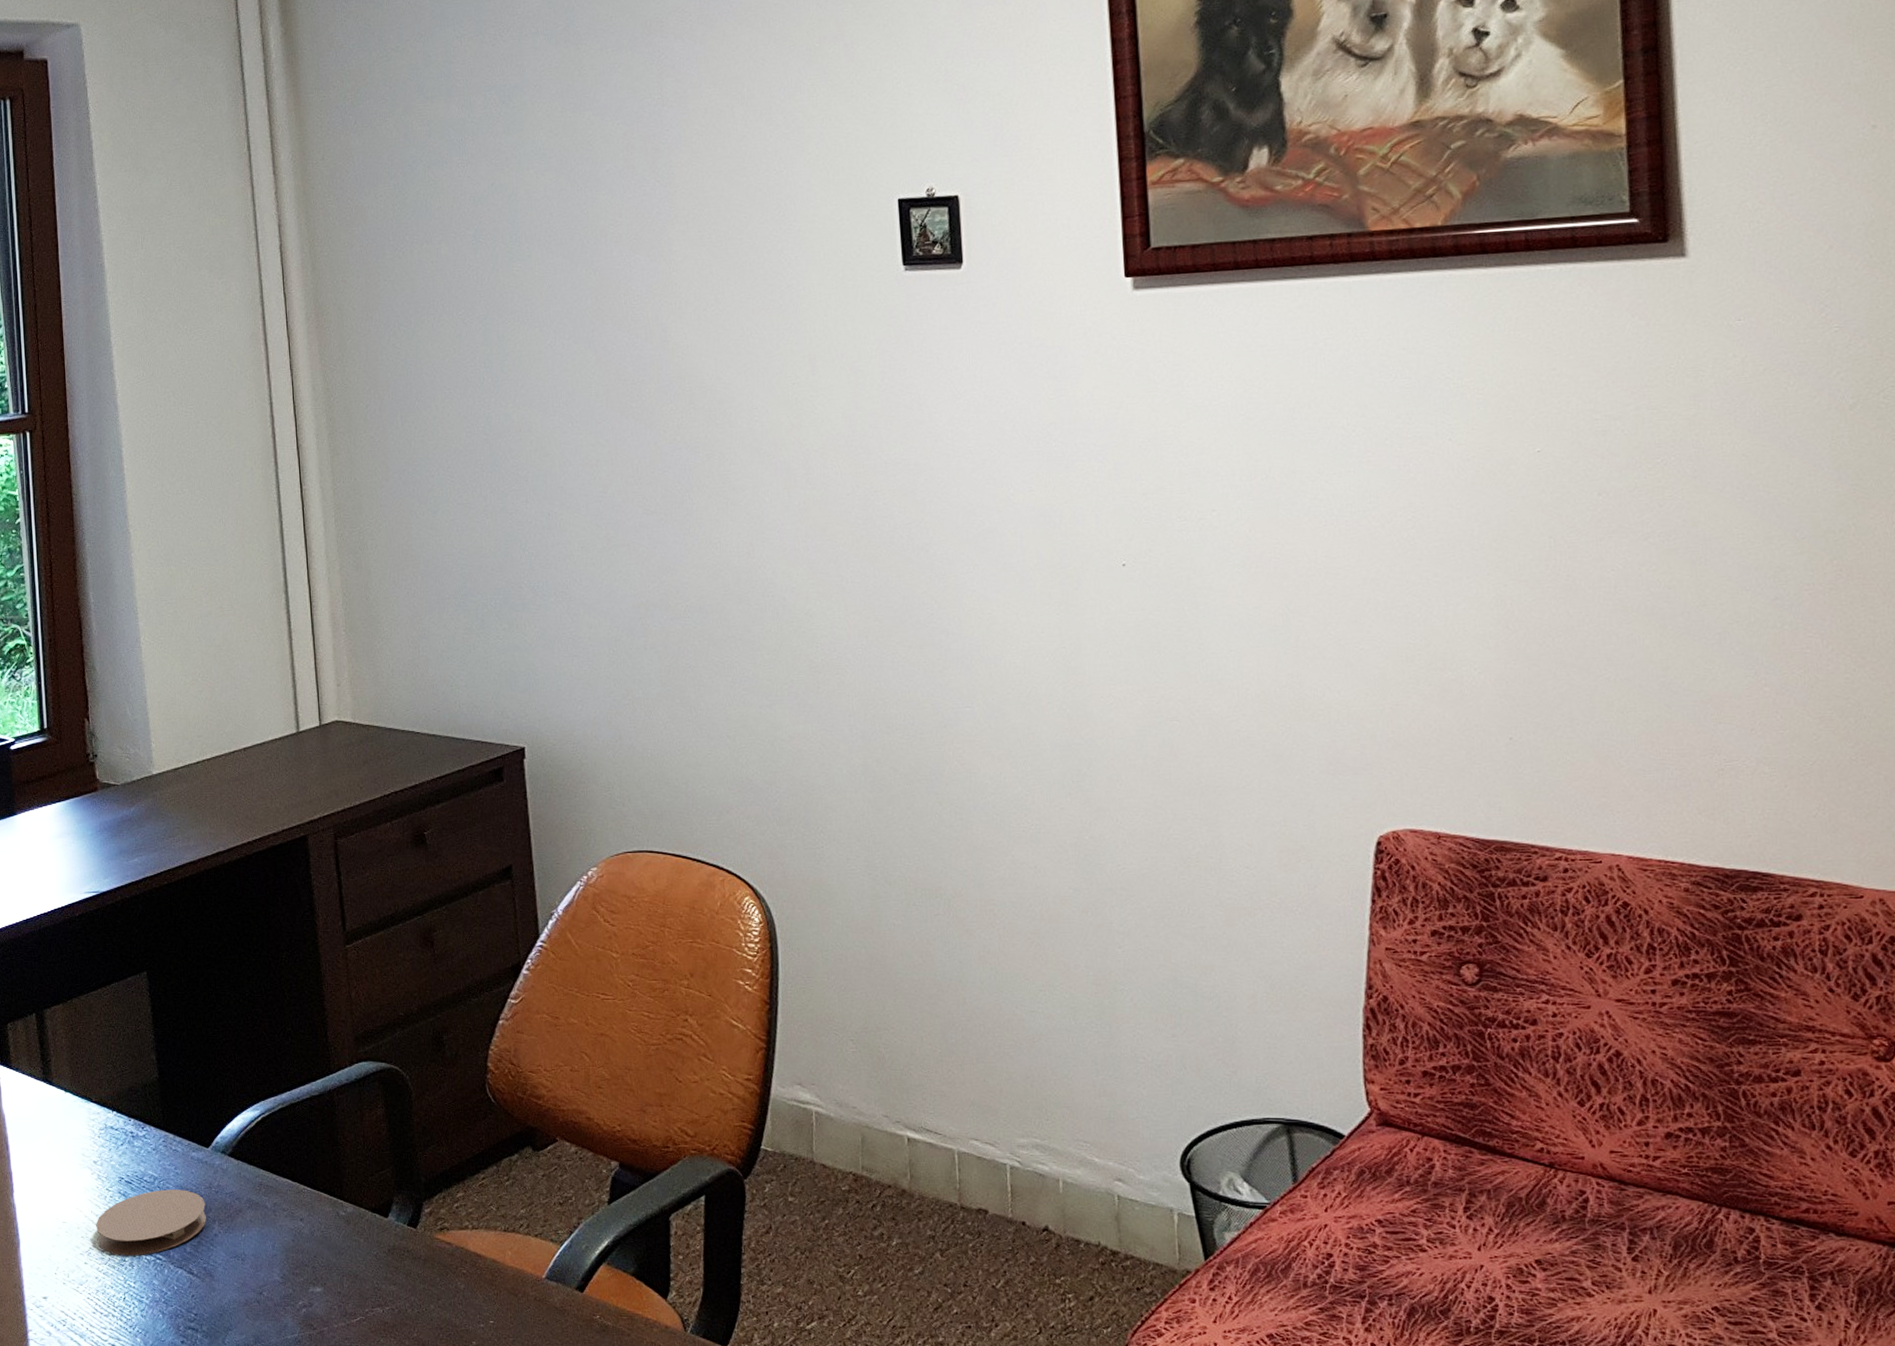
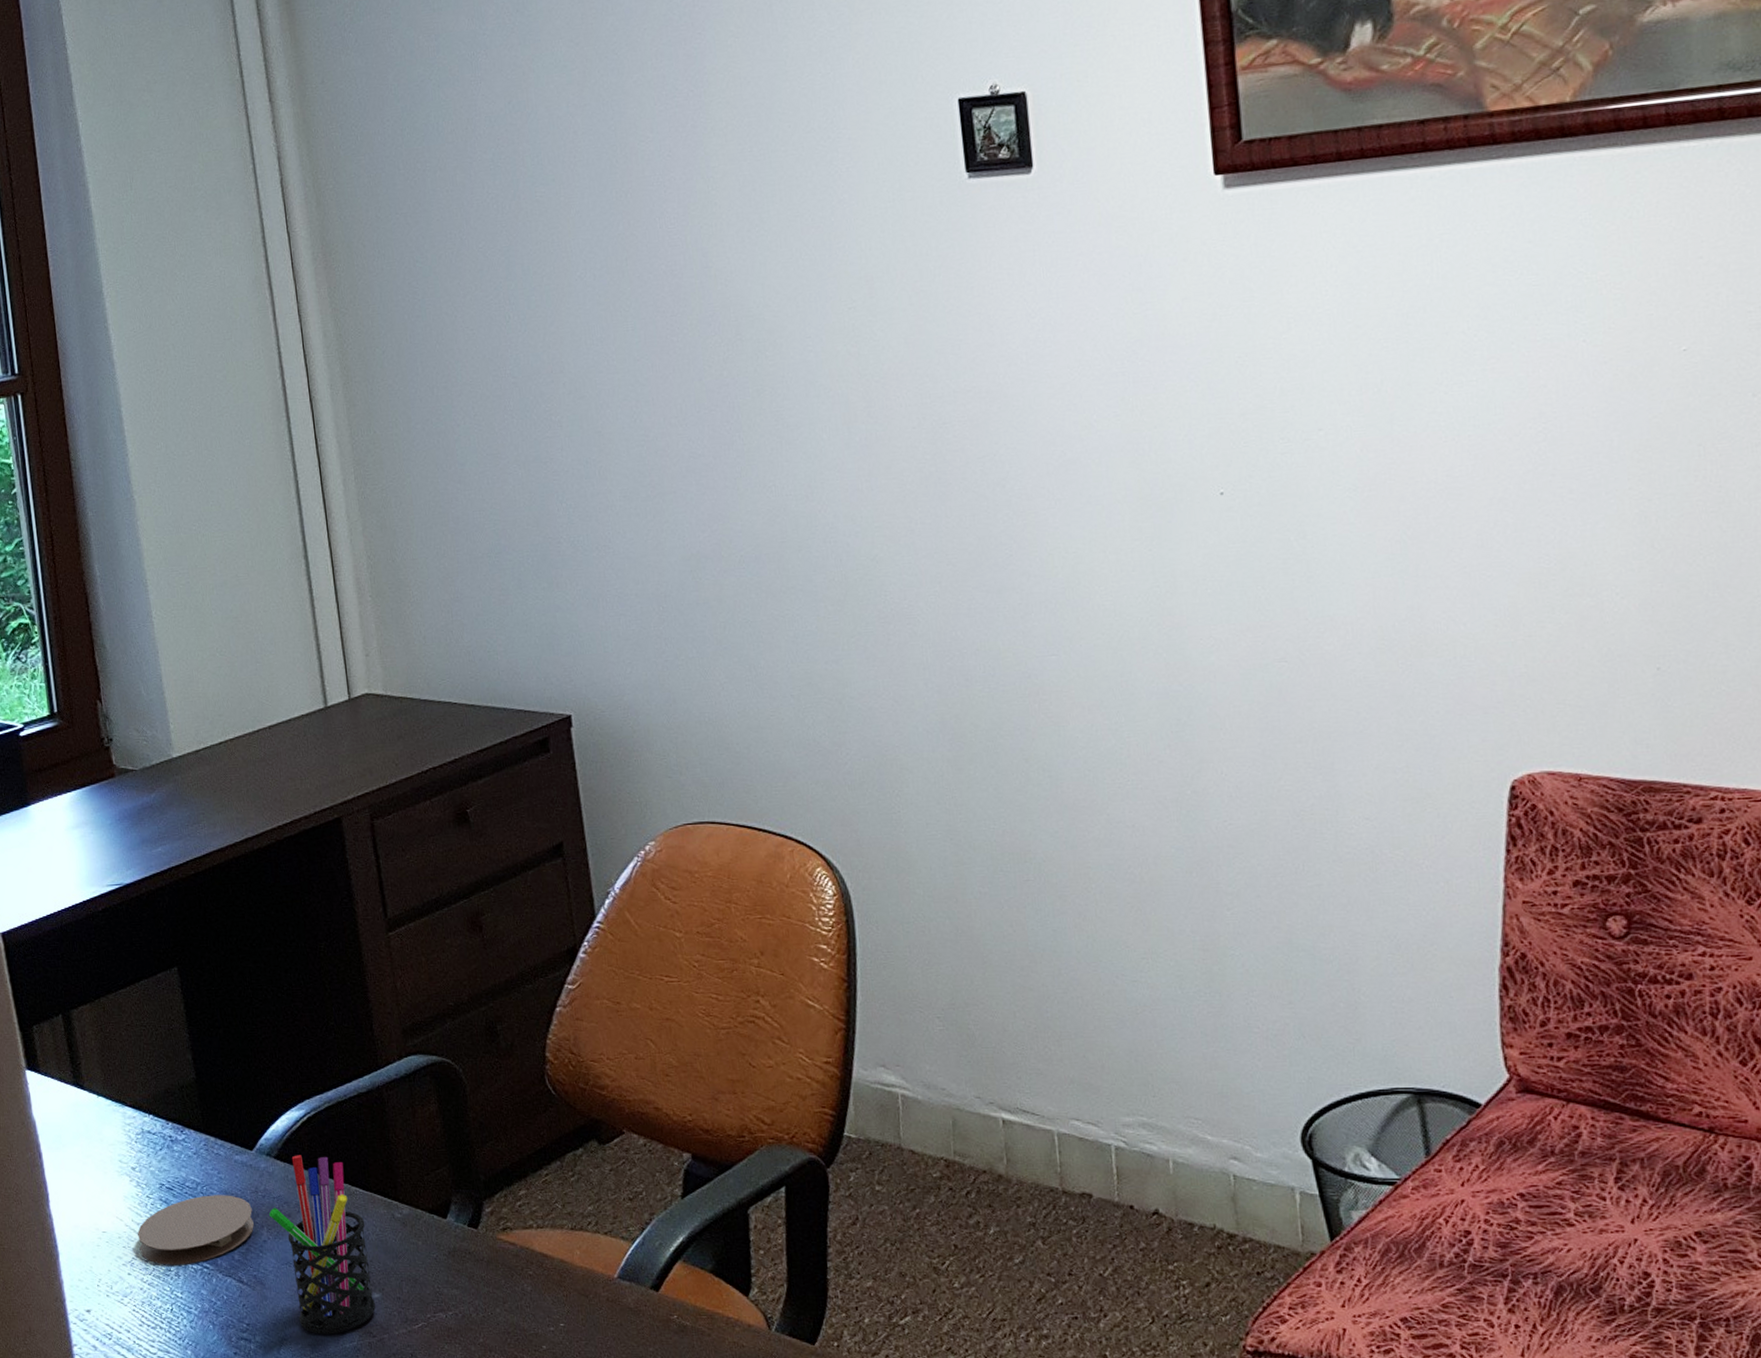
pen holder: none [221,1153,318,1326] -> present [269,1155,376,1335]

